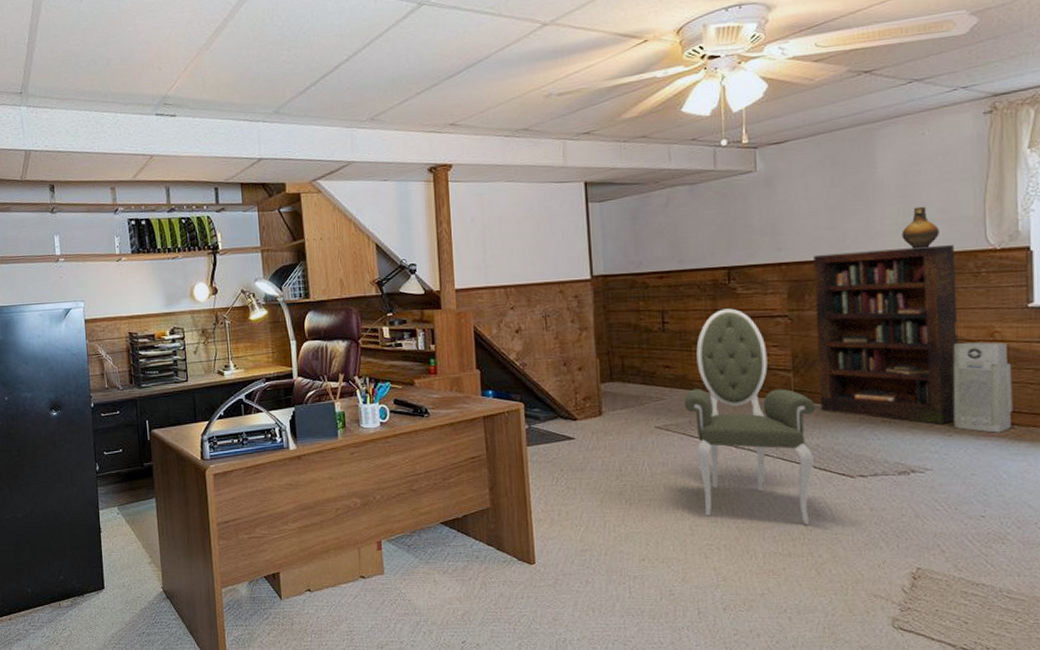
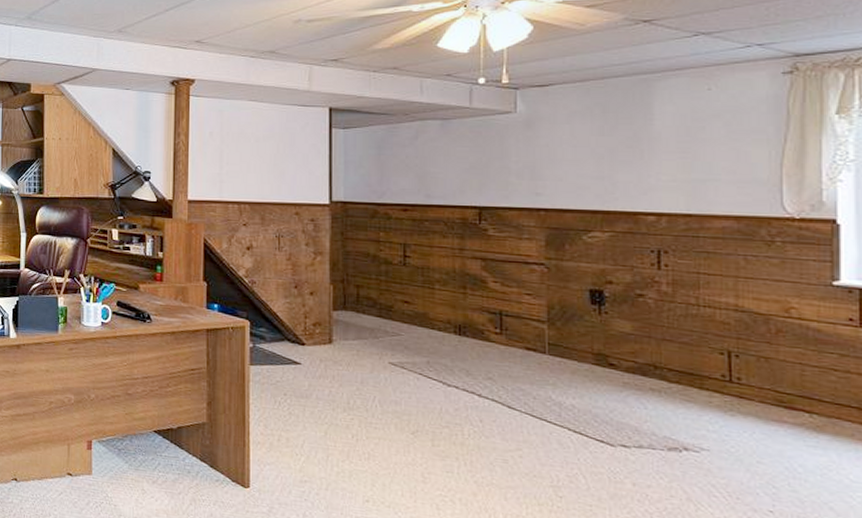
armchair: present [684,308,816,524] -> none [423,249,572,490]
bookcase: present [813,245,959,424] -> none [577,204,746,402]
ceramic jug: present [901,206,939,249] -> none [680,164,725,209]
air purifier: present [953,342,1014,433] -> none [737,315,812,420]

